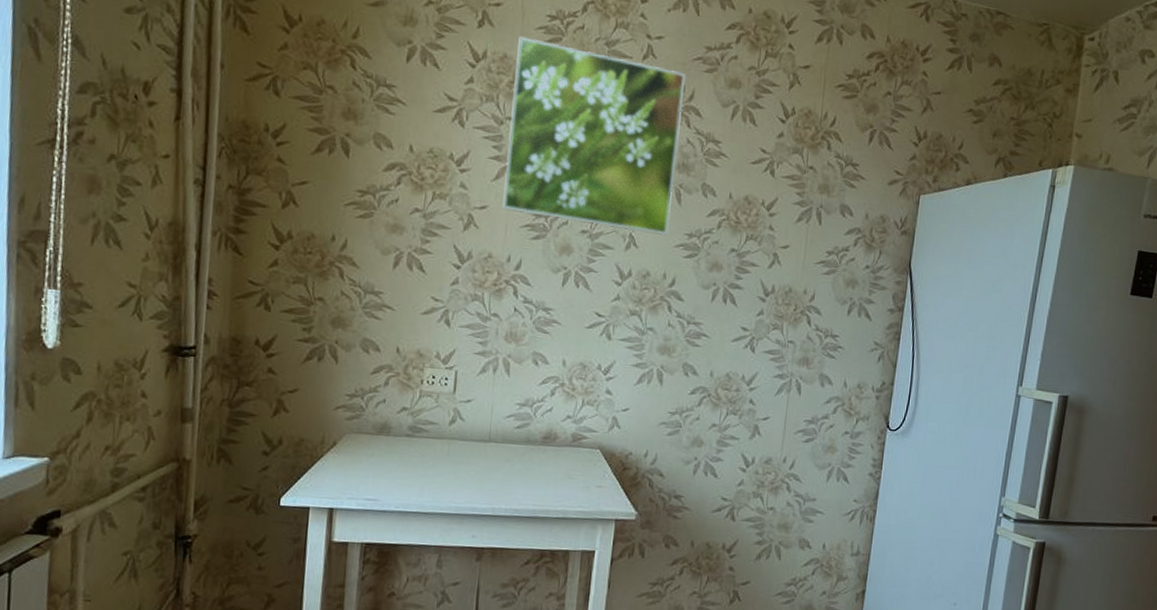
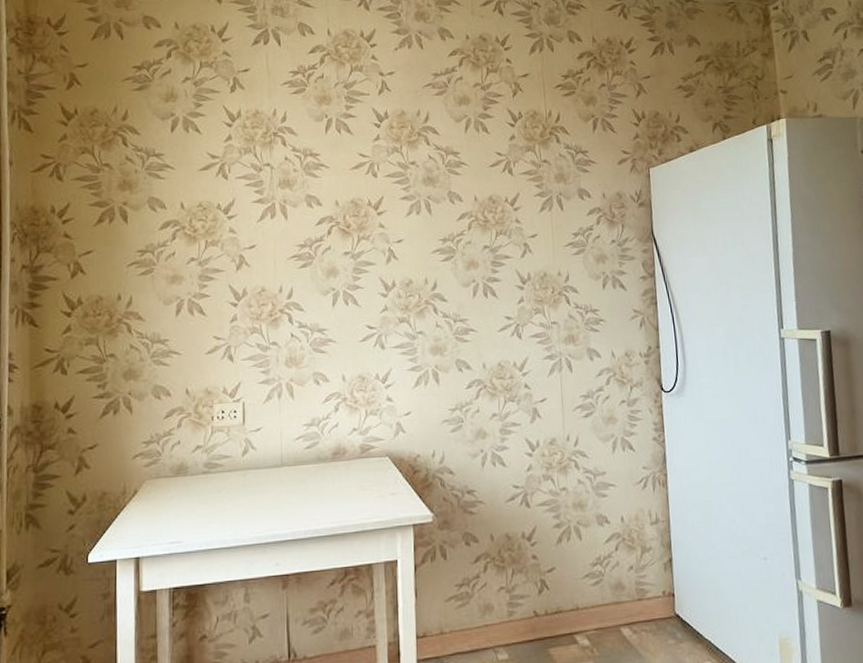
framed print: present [502,36,685,235] -> none [267,93,423,247]

